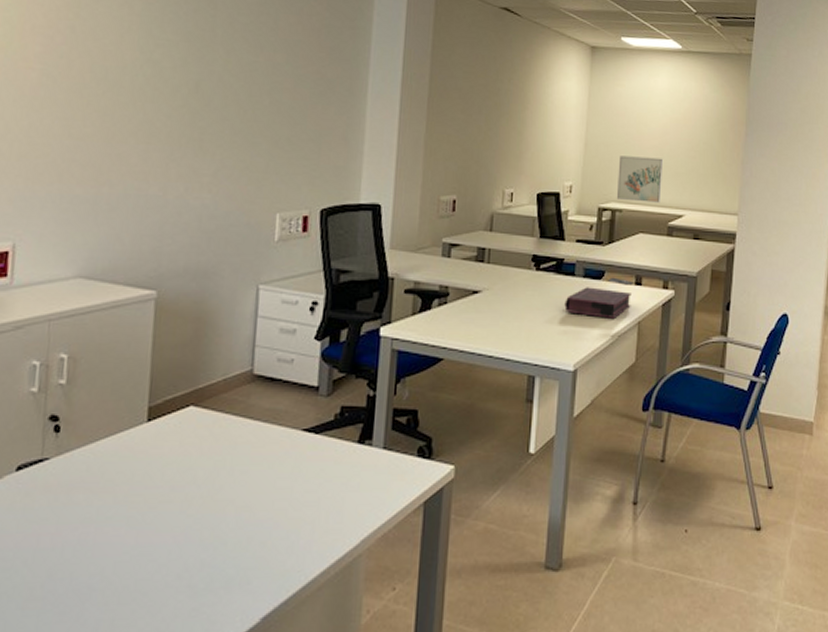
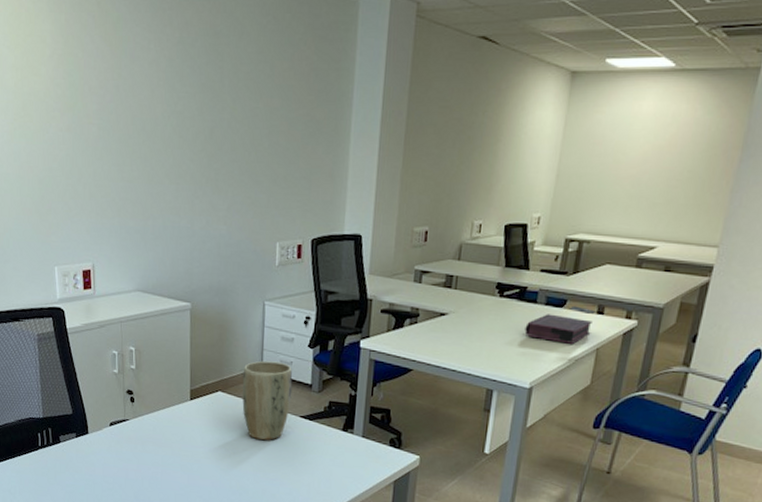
plant pot: none [223,360,293,466] -> present [242,360,293,440]
wall art: present [616,156,664,203] -> none [585,186,640,234]

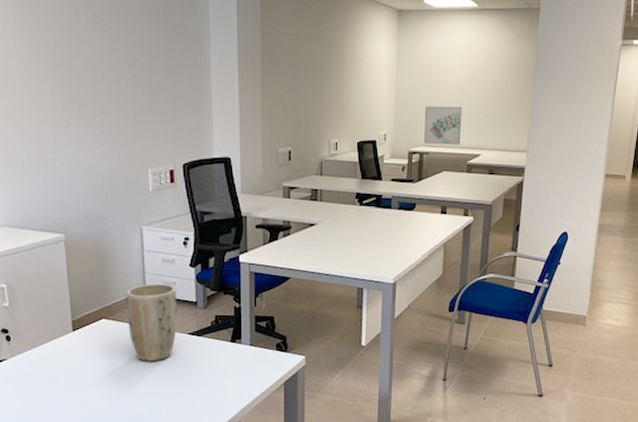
book: present [524,305,597,344] -> none [384,208,440,241]
wall art: none [585,186,640,234] -> present [423,106,463,145]

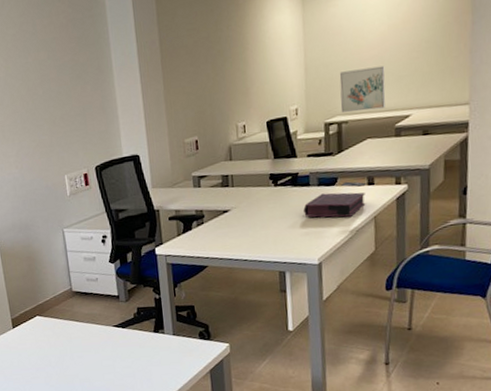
plant pot: present [126,283,178,361] -> none [55,280,103,353]
book: none [384,208,440,241] -> present [303,181,367,218]

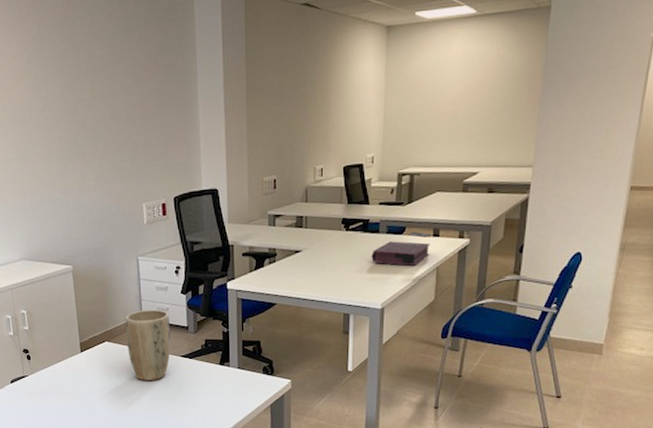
plant pot: none [55,280,103,353] -> present [125,309,171,380]
wall art: present [339,65,386,113] -> none [414,122,459,165]

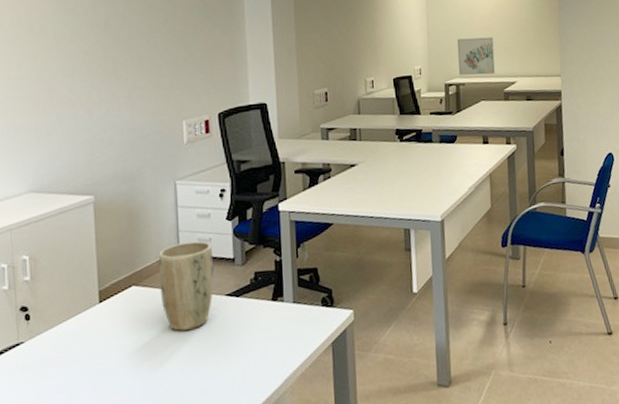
book: present [371,231,433,266] -> none [427,139,482,174]
wall art: none [414,122,459,165] -> present [457,37,495,76]

